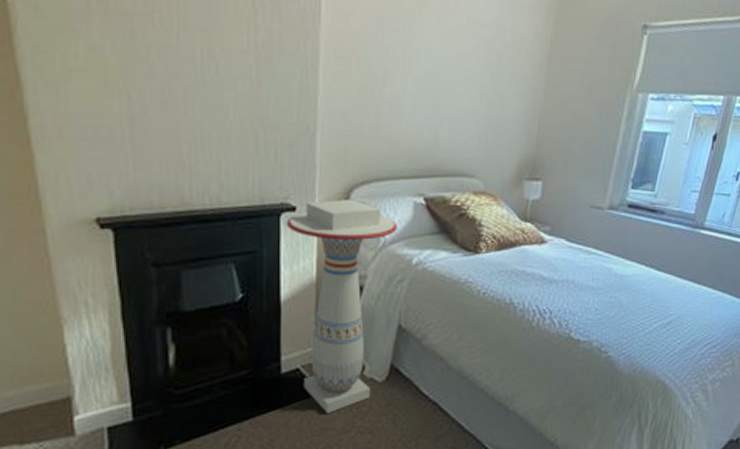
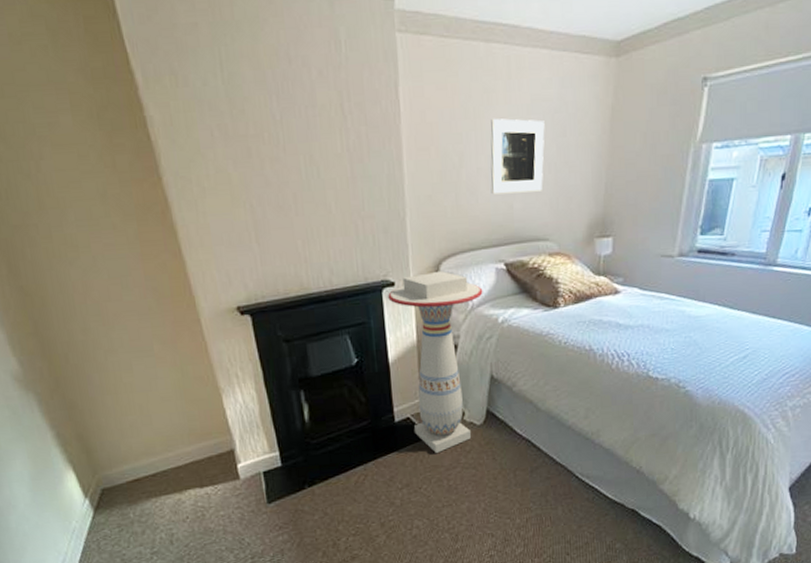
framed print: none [415,37,480,122] -> present [490,118,545,195]

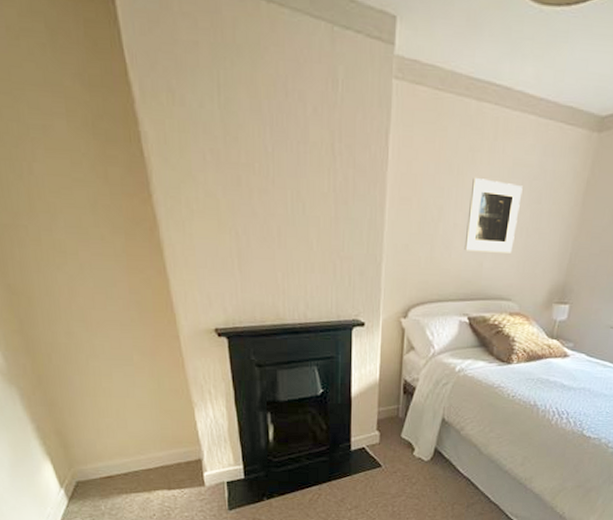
pedestal table: present [388,271,483,453] -> none [357,317,445,481]

